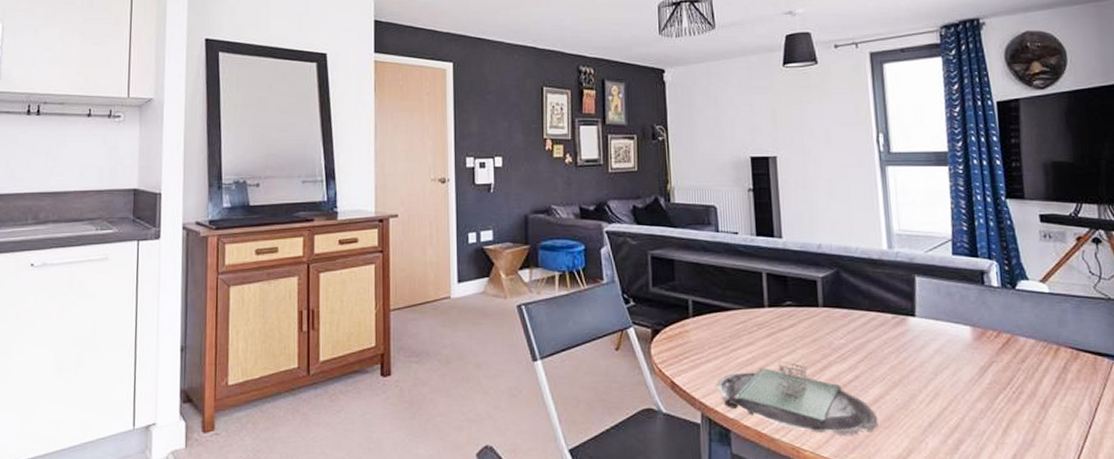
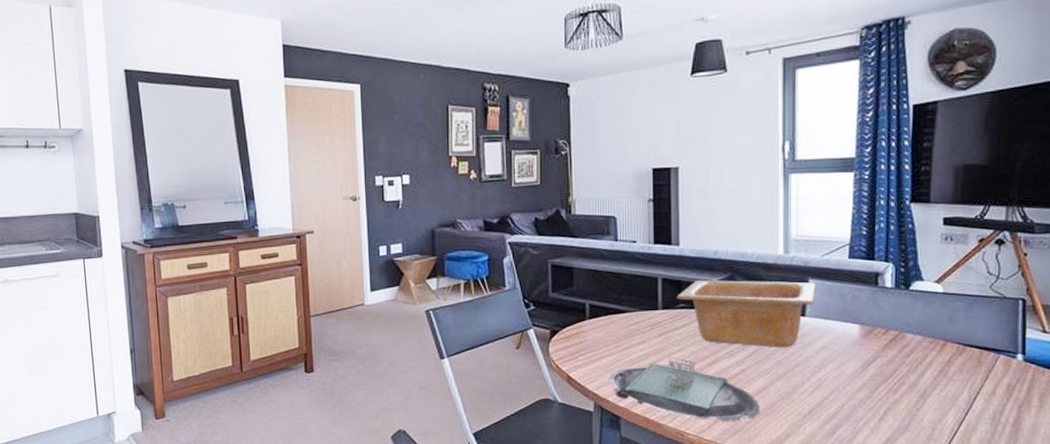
serving bowl: none [782,275,924,352] -> present [676,279,816,348]

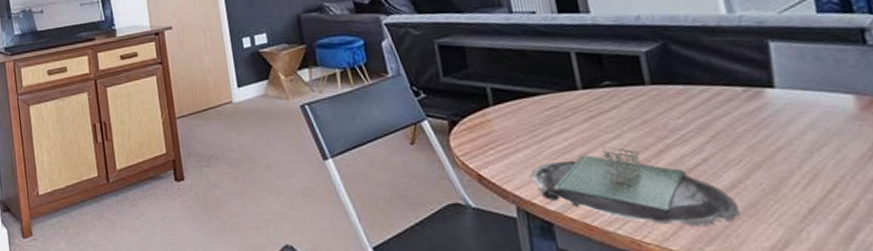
serving bowl: present [676,279,816,348] -> none [598,45,784,130]

